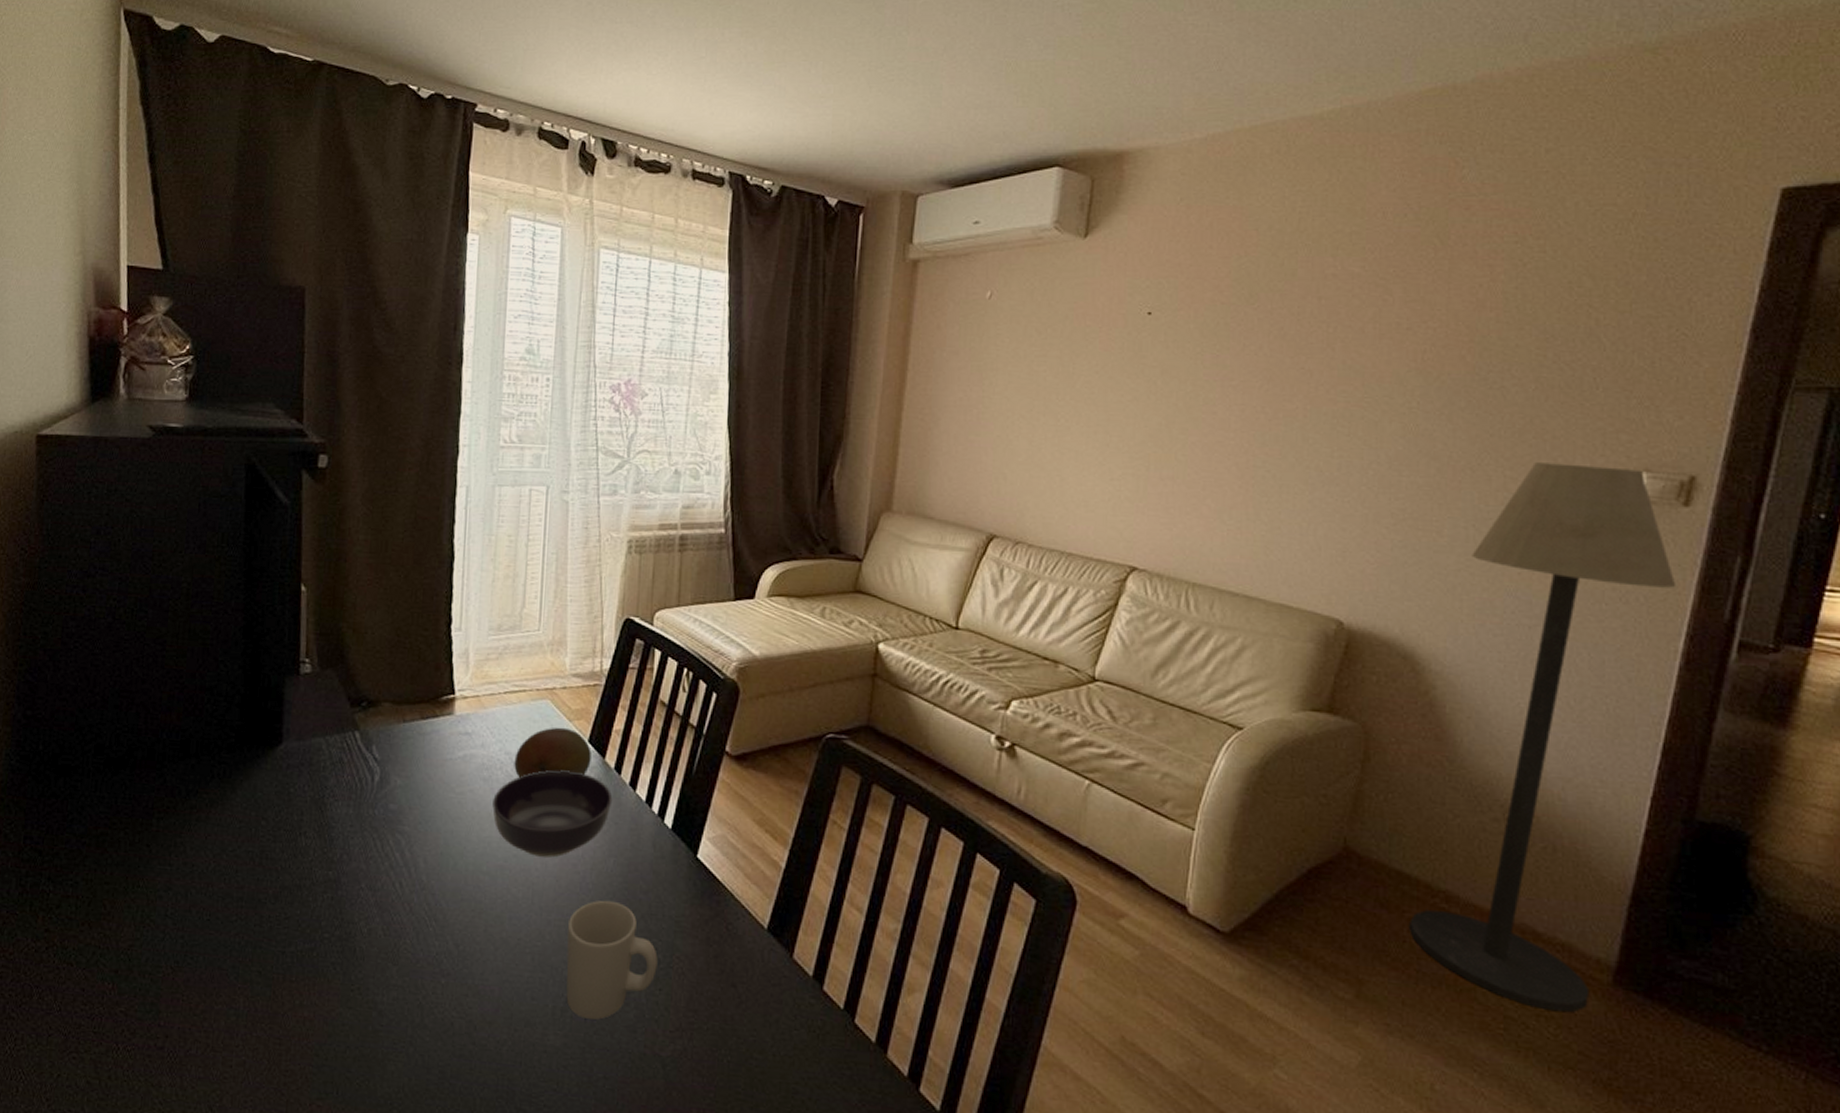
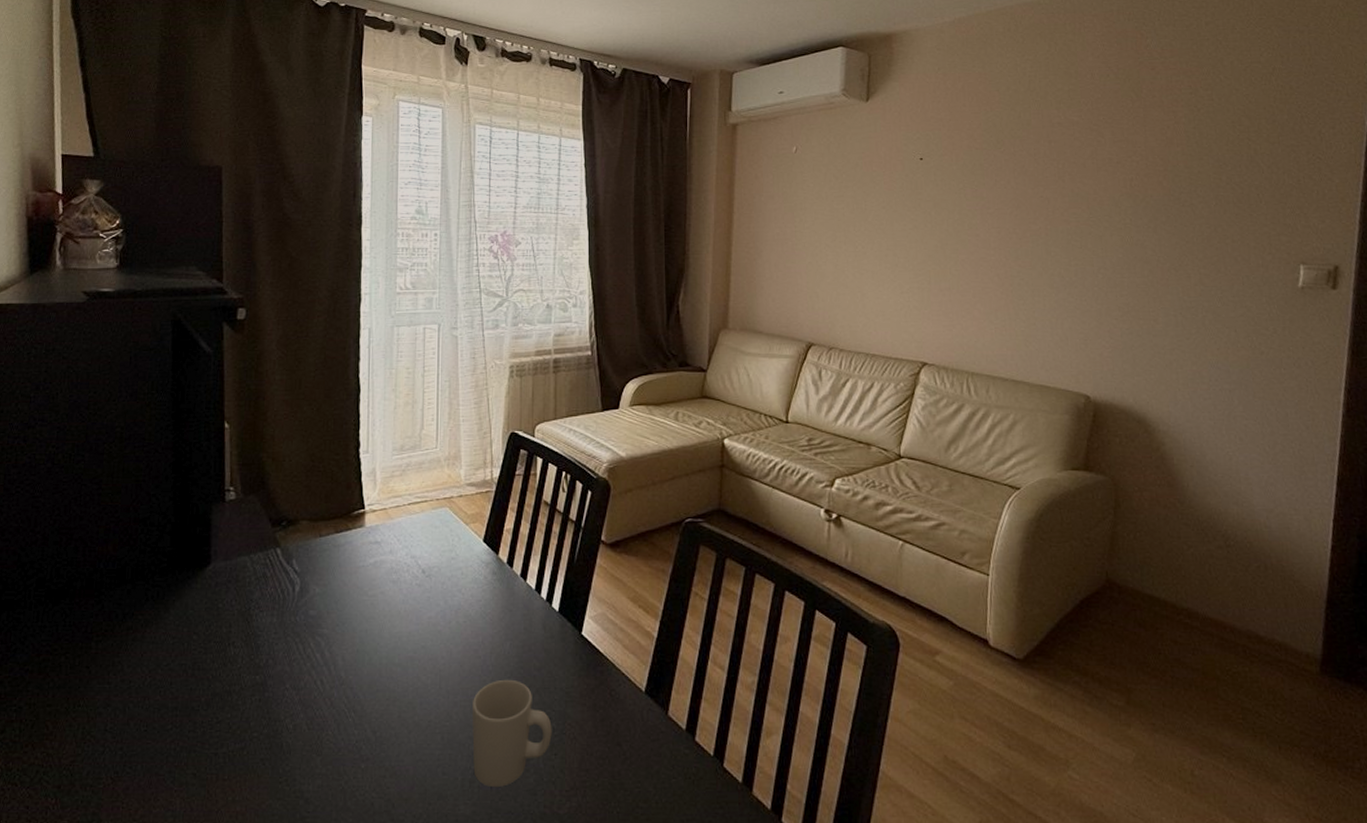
bowl: present [492,769,613,858] -> none [402,568,507,646]
fruit: present [514,727,592,778] -> none [419,530,486,578]
floor lamp: present [1409,462,1677,1012] -> none [1162,261,1334,700]

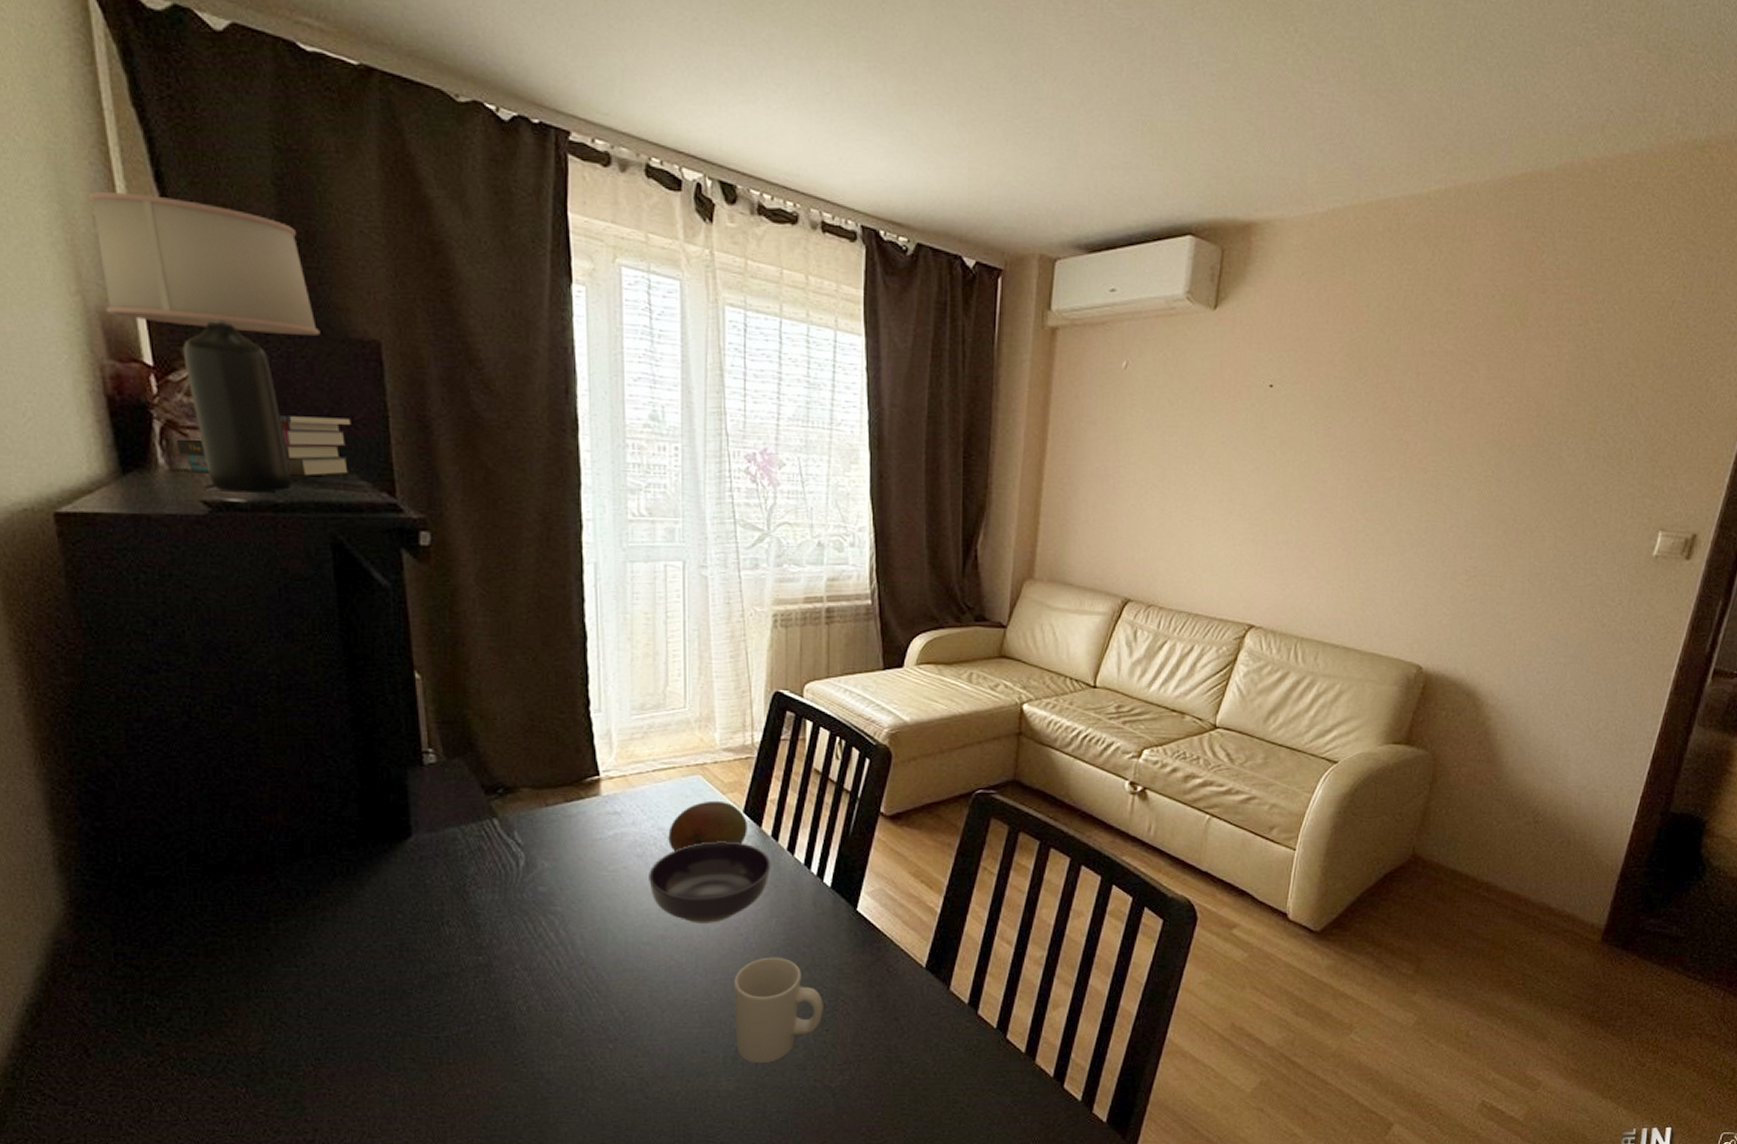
table lamp: none [34,75,180,284] -> present [87,191,321,493]
books: none [70,224,196,270] -> present [176,409,351,477]
bowl: none [402,568,507,646] -> present [649,841,771,923]
fruit: none [419,530,486,578] -> present [668,800,747,851]

